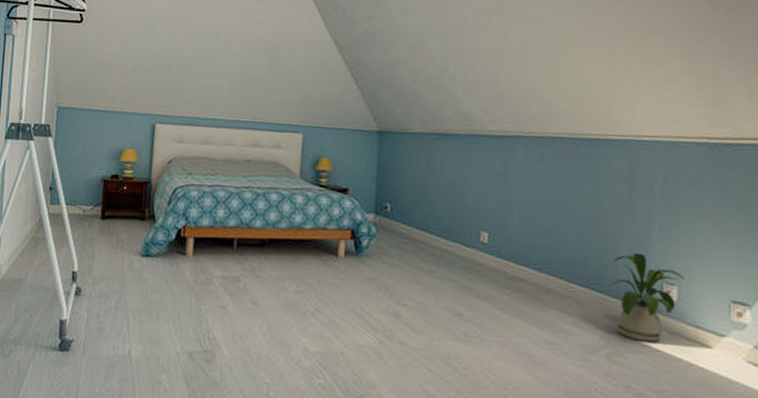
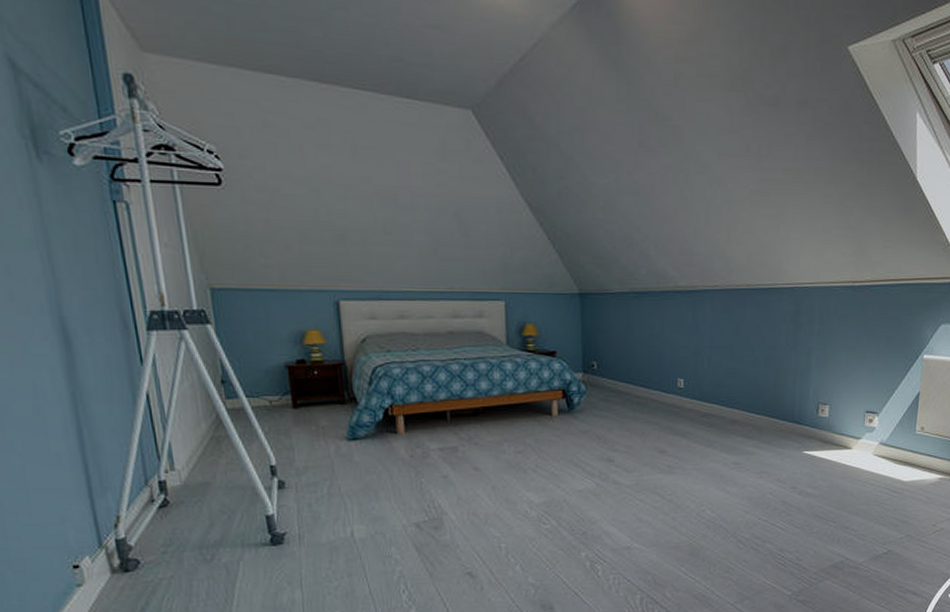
house plant: present [608,252,685,343] -> none [779,382,835,451]

